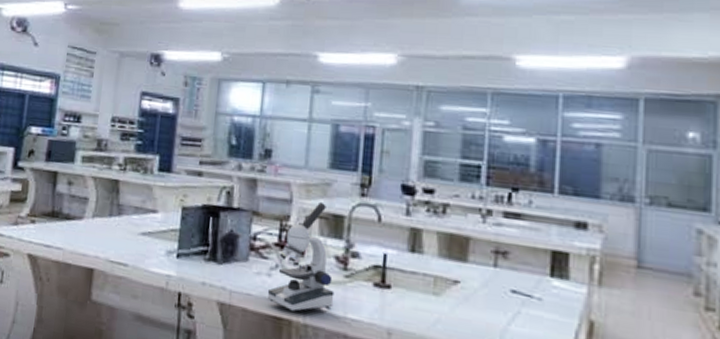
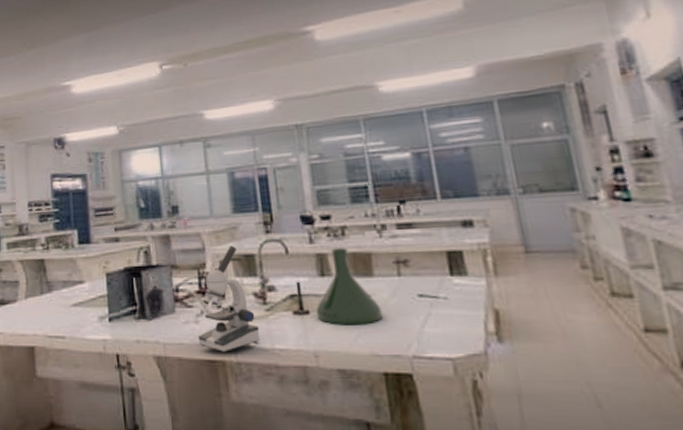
flask: none [397,225,468,311] -> present [315,247,382,326]

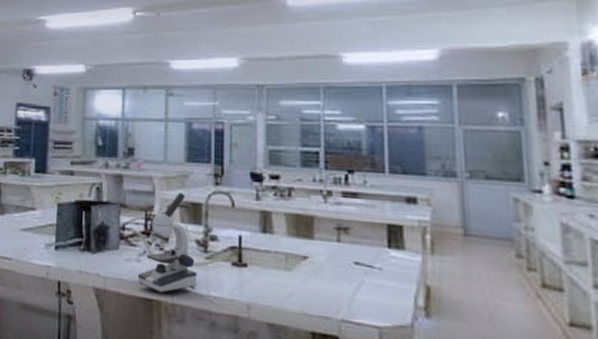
flask: present [315,247,382,326] -> none [253,207,317,284]

